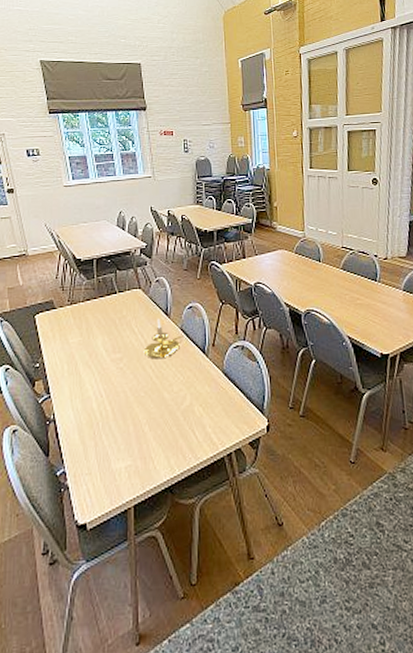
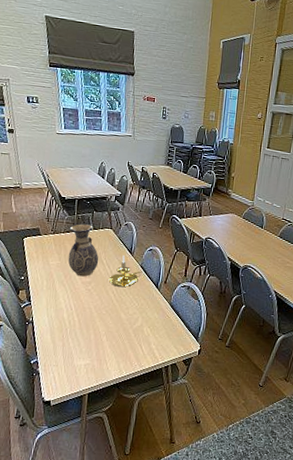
vase: none [90,287,129,353] -> present [68,224,99,277]

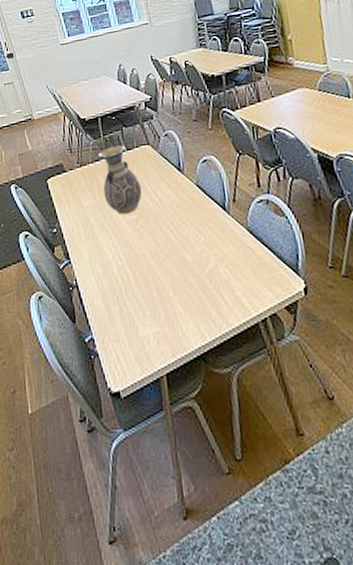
candle holder: present [108,255,143,288] -> none [159,176,201,219]

